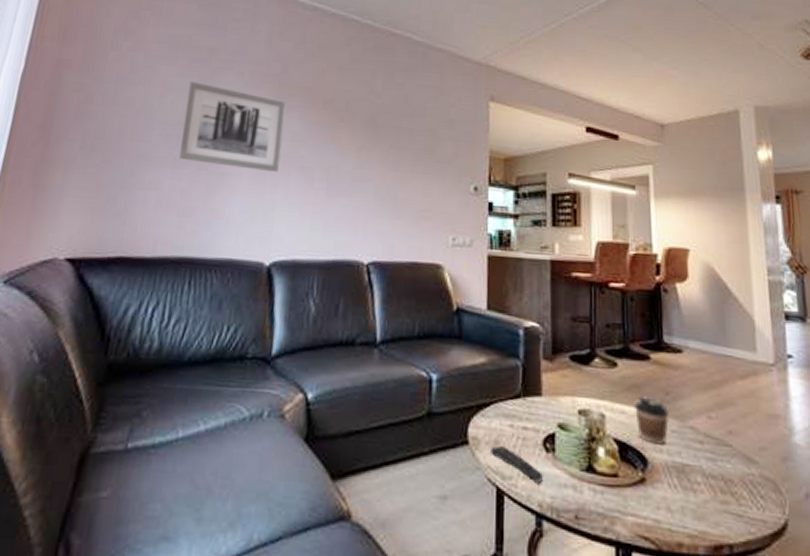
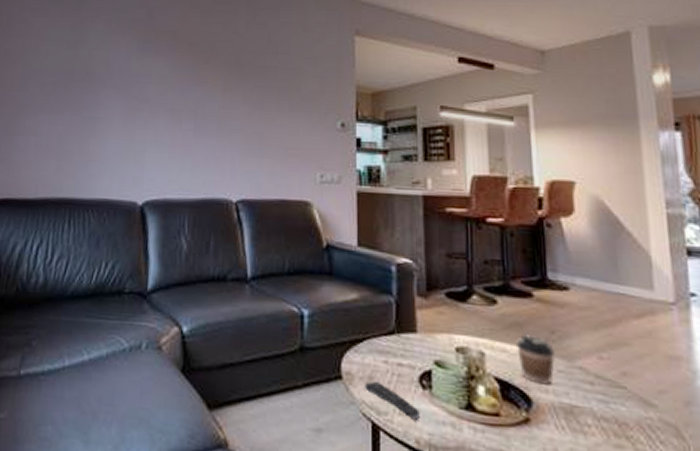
wall art: present [179,81,286,173] -> none [55,31,152,116]

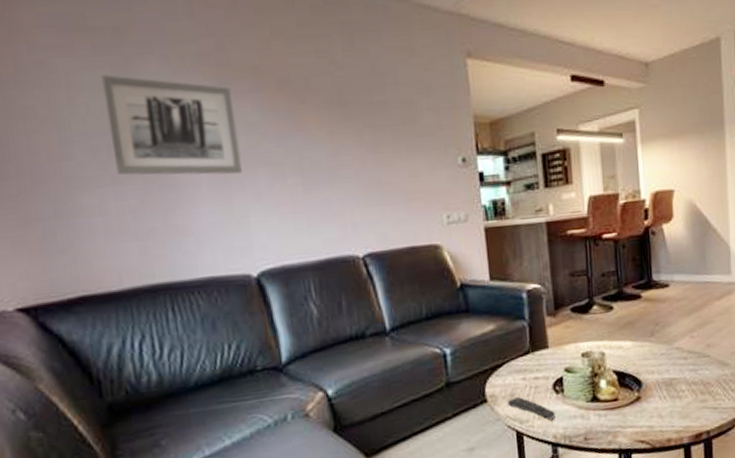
wall art: none [55,31,152,116] -> present [101,75,242,175]
coffee cup: present [517,335,555,387] -> none [629,330,659,369]

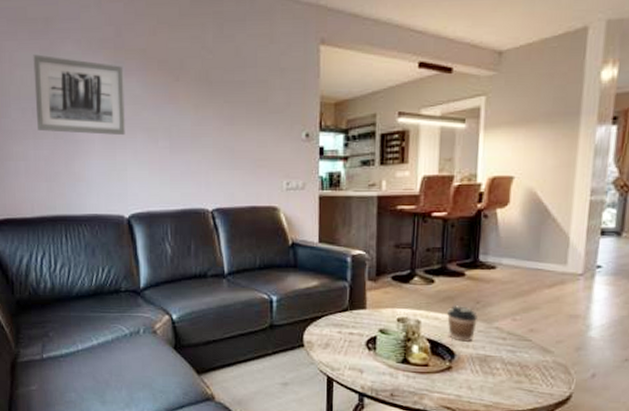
remote control: present [507,397,555,421] -> none [322,347,365,373]
coffee cup: none [629,330,659,369] -> present [447,306,477,343]

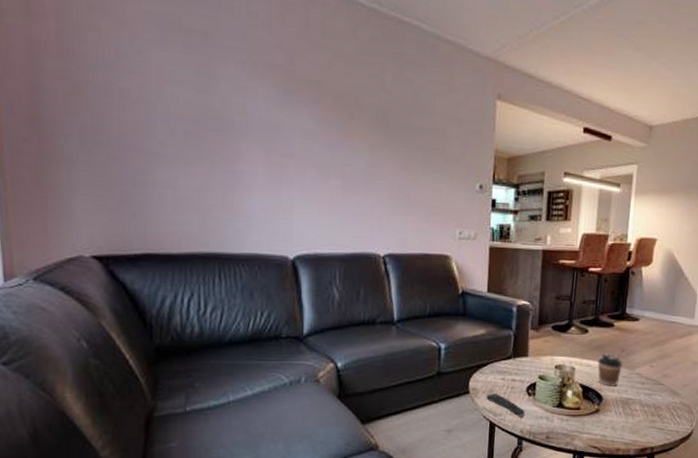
wall art: present [33,54,125,136] -> none [187,70,294,171]
remote control: none [322,347,365,373] -> present [486,394,525,417]

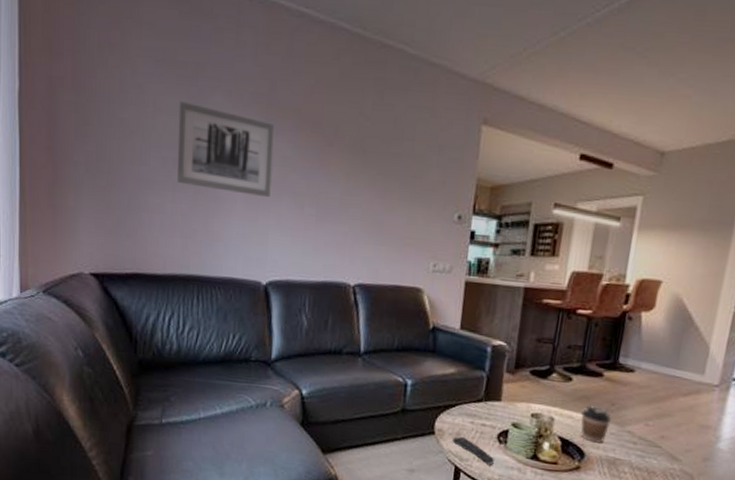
wall art: none [187,70,294,171] -> present [177,101,275,198]

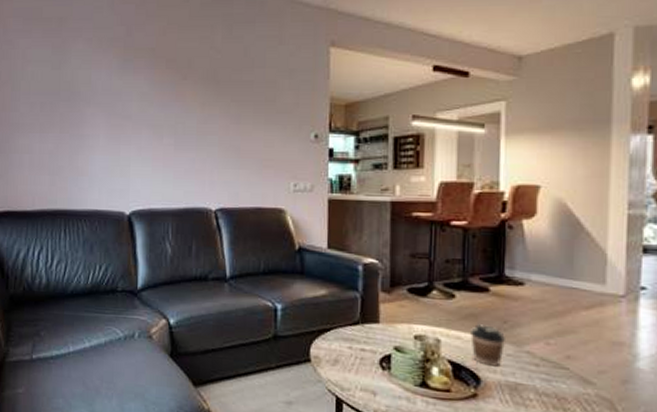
wall art: present [177,101,275,198] -> none [44,52,132,132]
remote control: present [452,437,494,466] -> none [331,364,379,395]

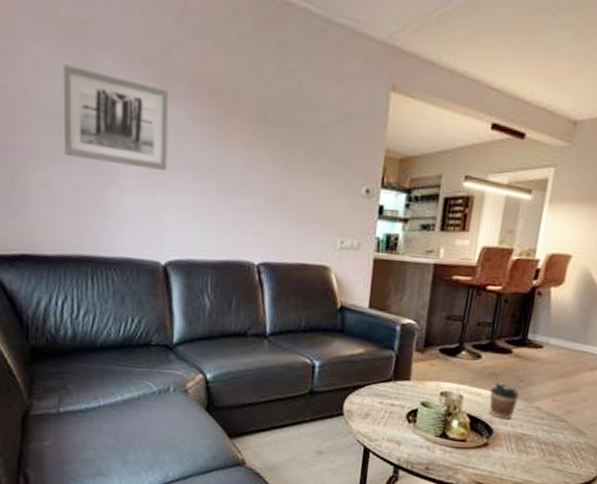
wall art: none [44,52,132,132] -> present [63,64,170,172]

